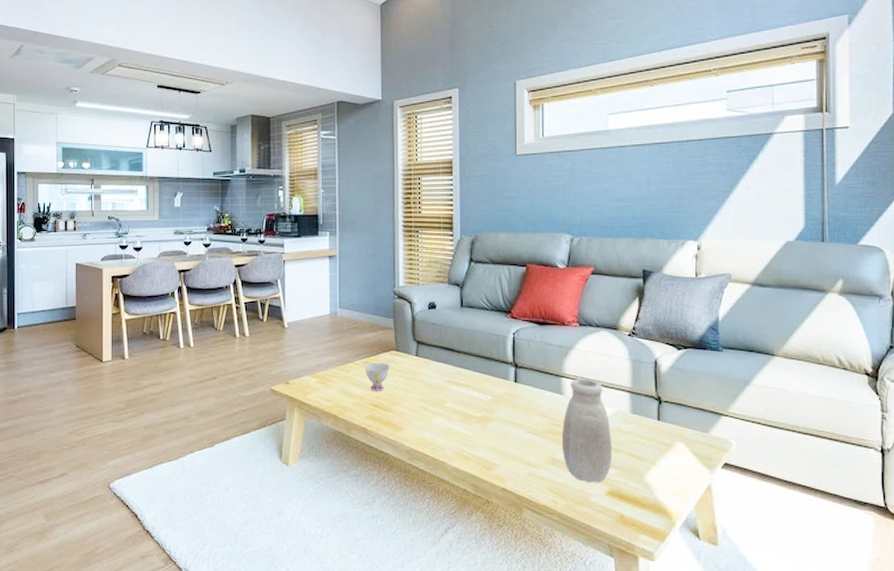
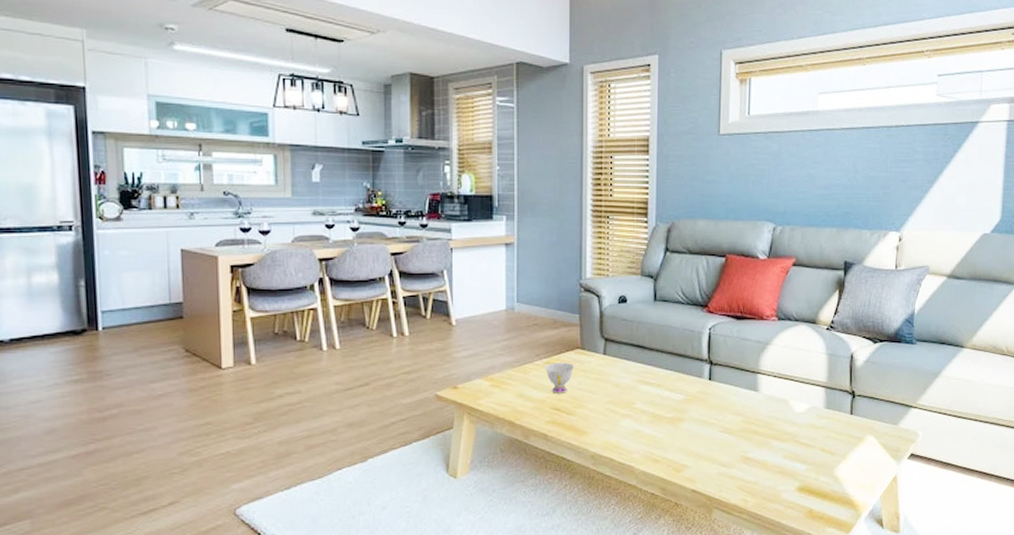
vase: present [561,379,613,483] -> none [754,374,805,480]

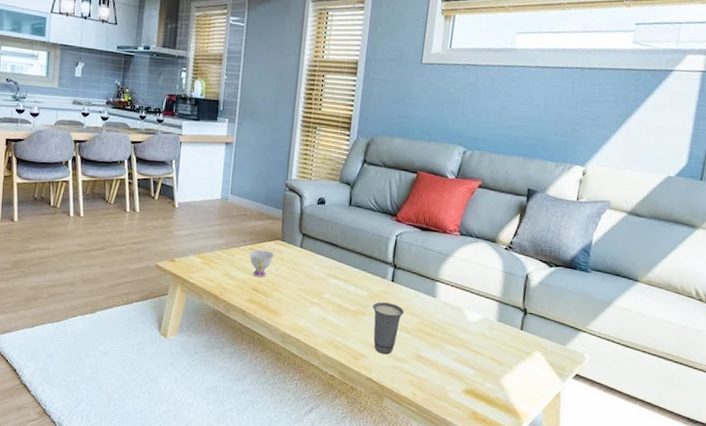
cup: none [691,404,725,462] -> present [372,302,404,355]

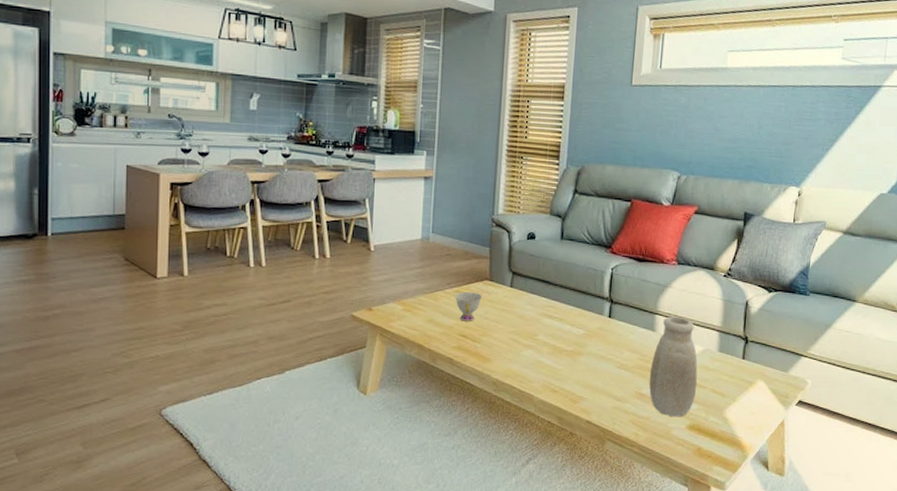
cup: present [372,302,404,355] -> none [590,340,623,395]
vase: none [427,284,476,381] -> present [649,316,698,417]

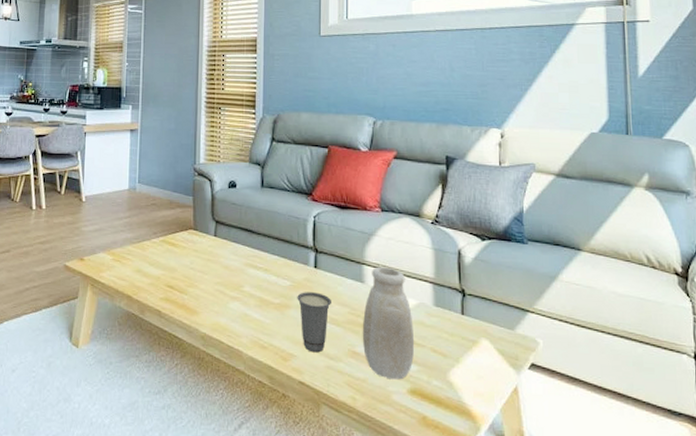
teacup: present [454,291,483,321] -> none [160,241,188,272]
cup: none [590,340,623,395] -> present [297,292,331,353]

